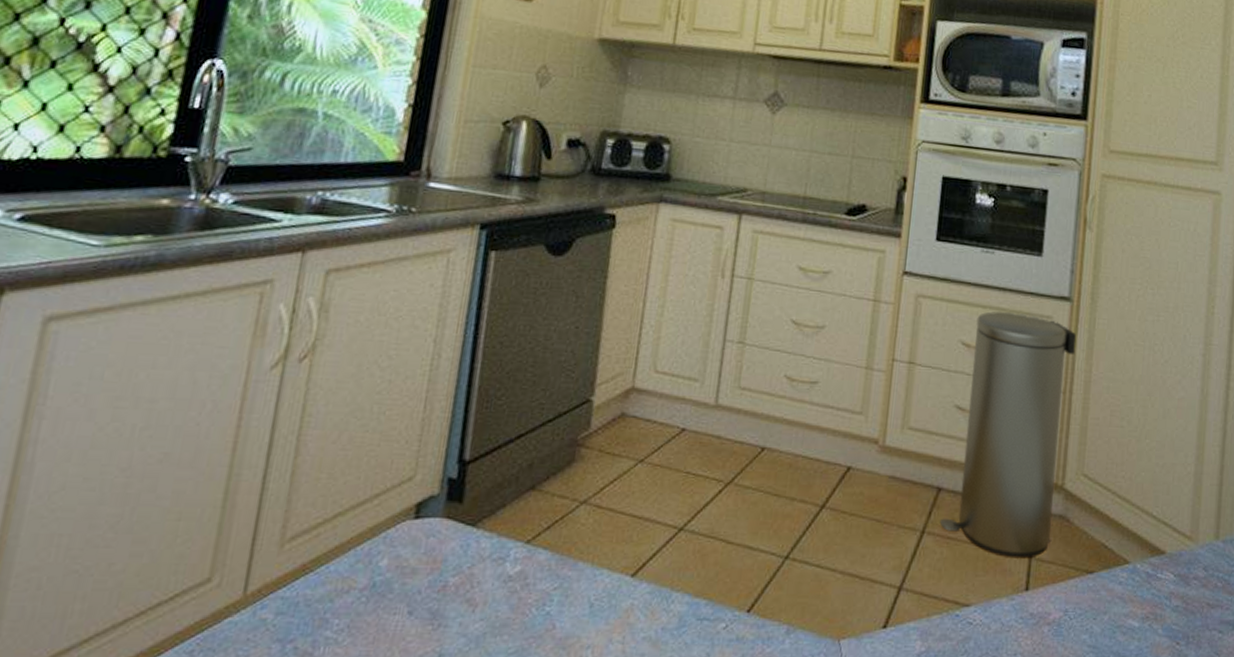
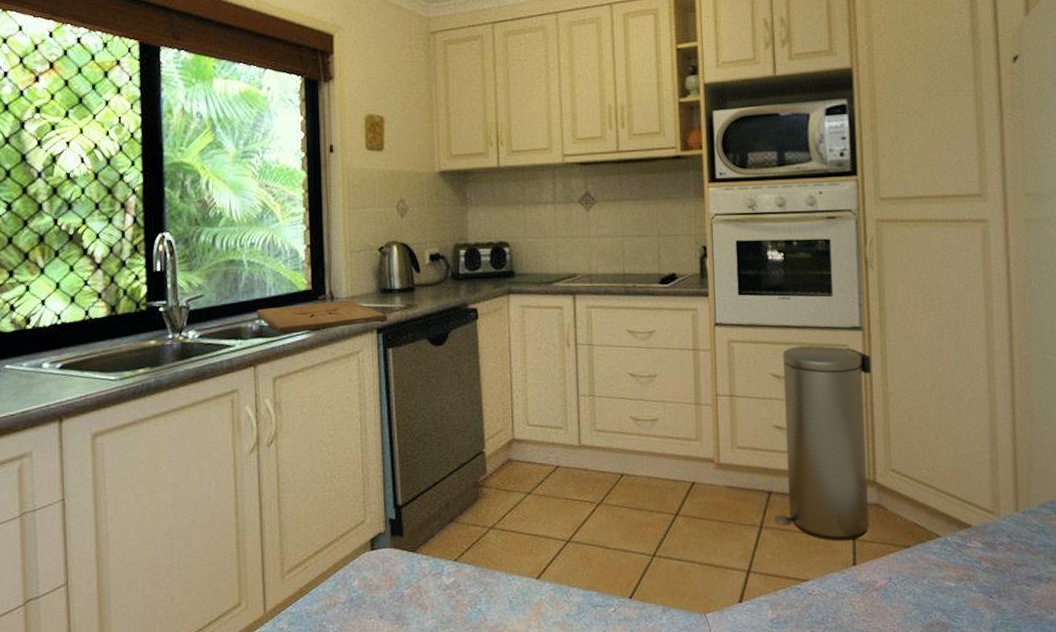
cutting board: none [320,177,498,216] -> present [256,299,388,334]

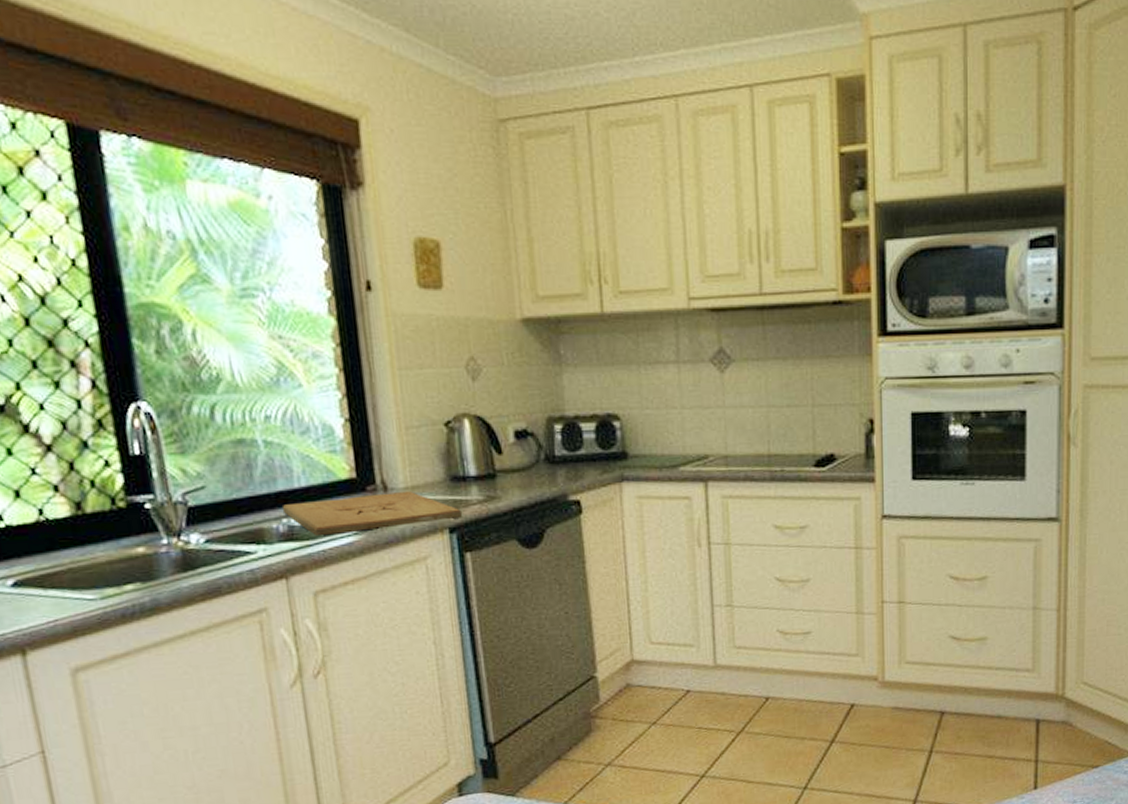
pedal bin: present [773,345,872,541] -> none [946,540,1068,764]

